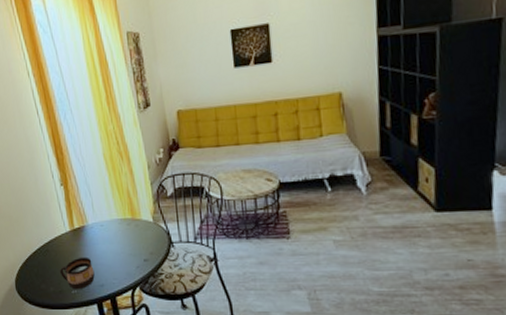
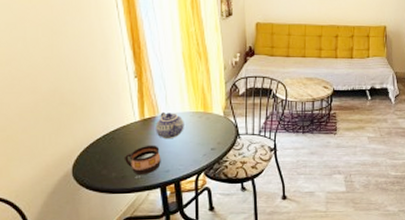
teapot: none [85,220,114,251] -> present [156,111,184,139]

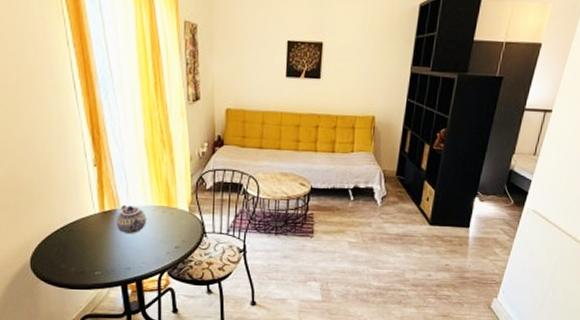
cup: present [125,145,161,175] -> none [84,239,122,272]

